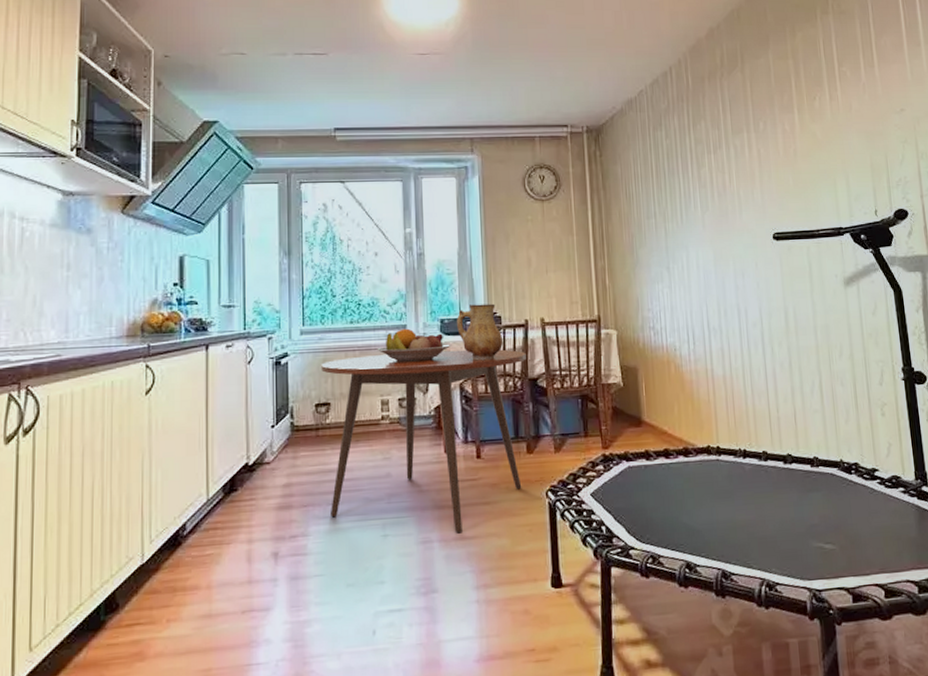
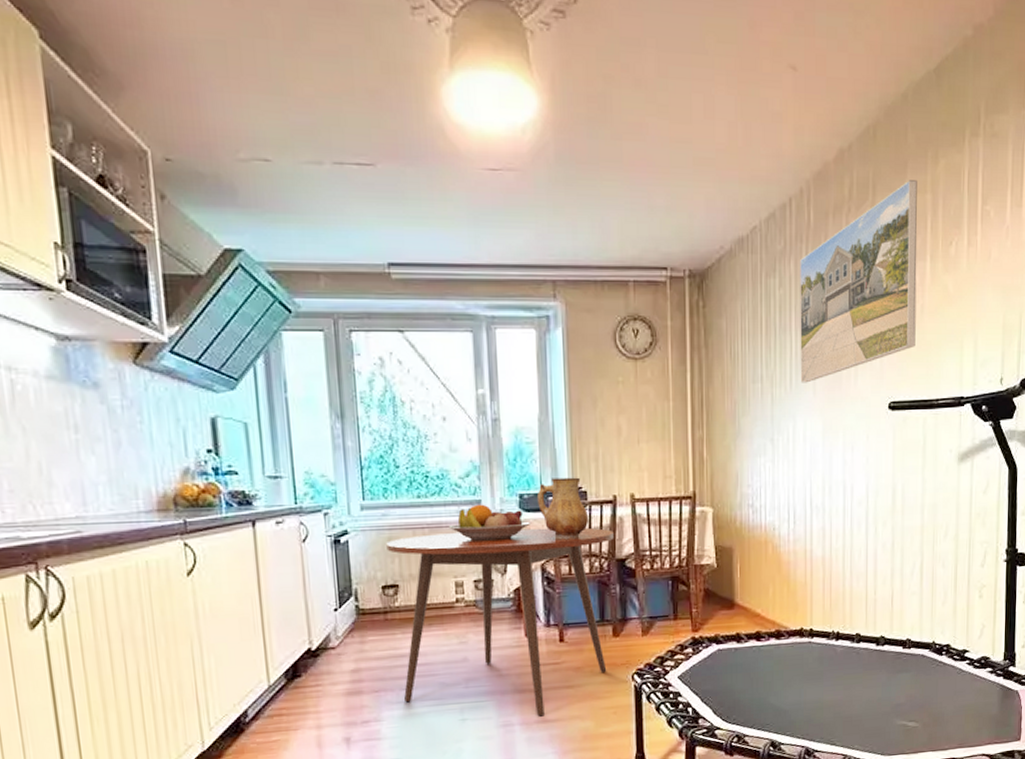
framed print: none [682,50,792,218] -> present [800,180,917,383]

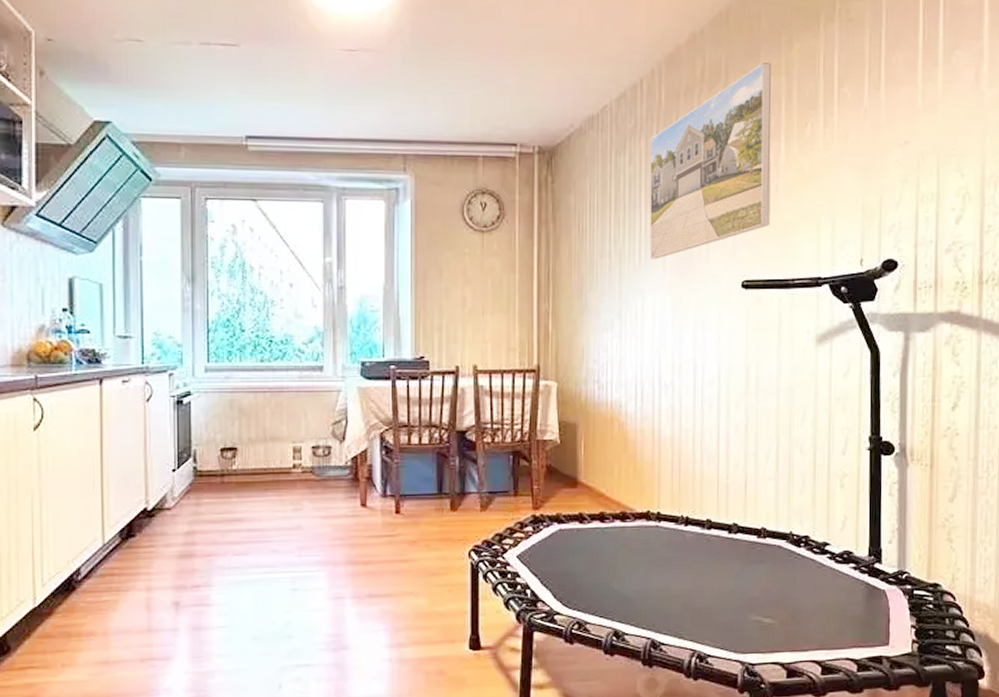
dining table: present [386,528,614,717] -> none [228,396,455,591]
fruit bowl: present [448,504,530,541] -> none [290,370,371,407]
ceramic pitcher: present [536,477,589,540] -> none [378,346,431,409]

